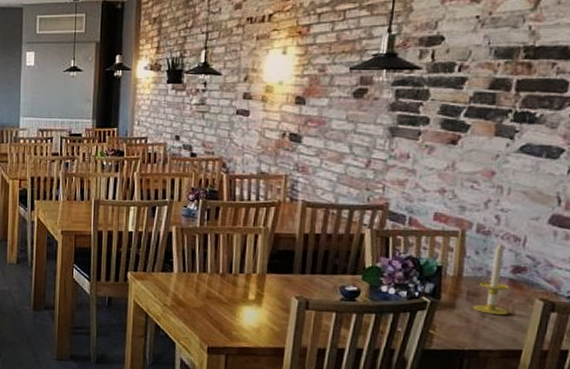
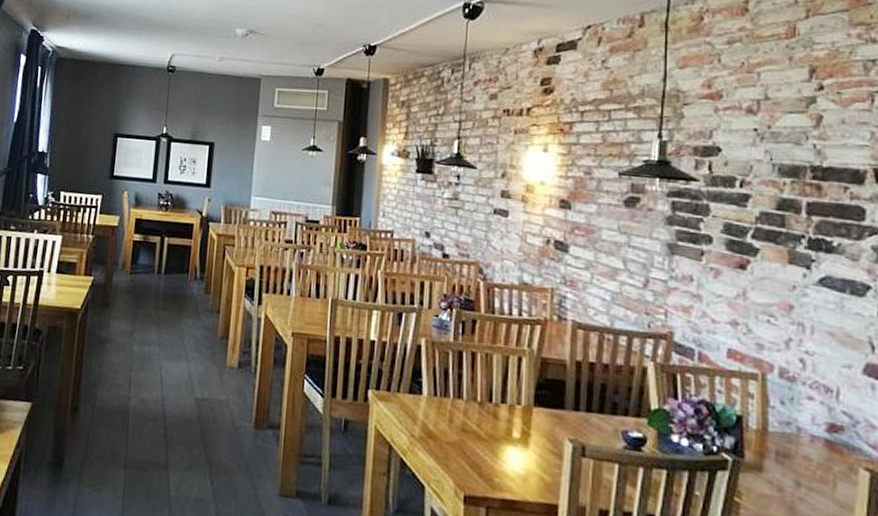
candle: present [473,242,510,316] -> none [785,392,829,487]

